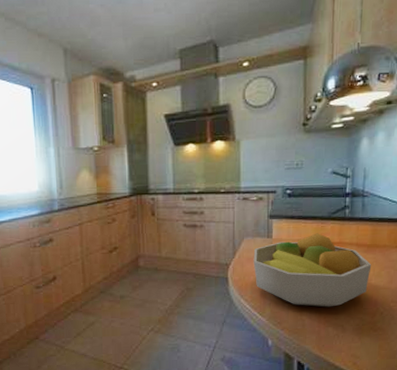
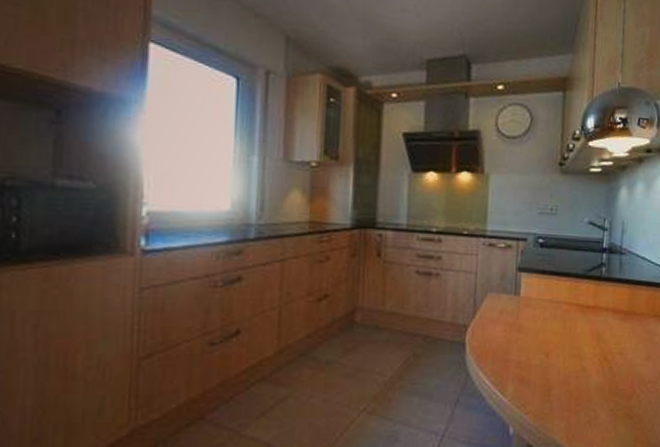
fruit bowl: present [253,233,372,307] -> none [496,293,629,386]

